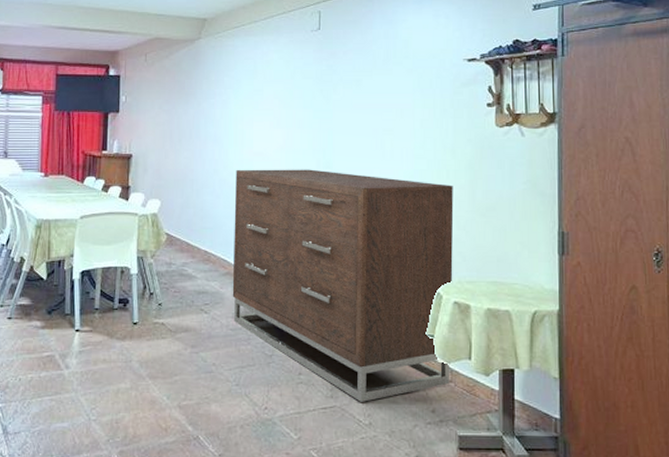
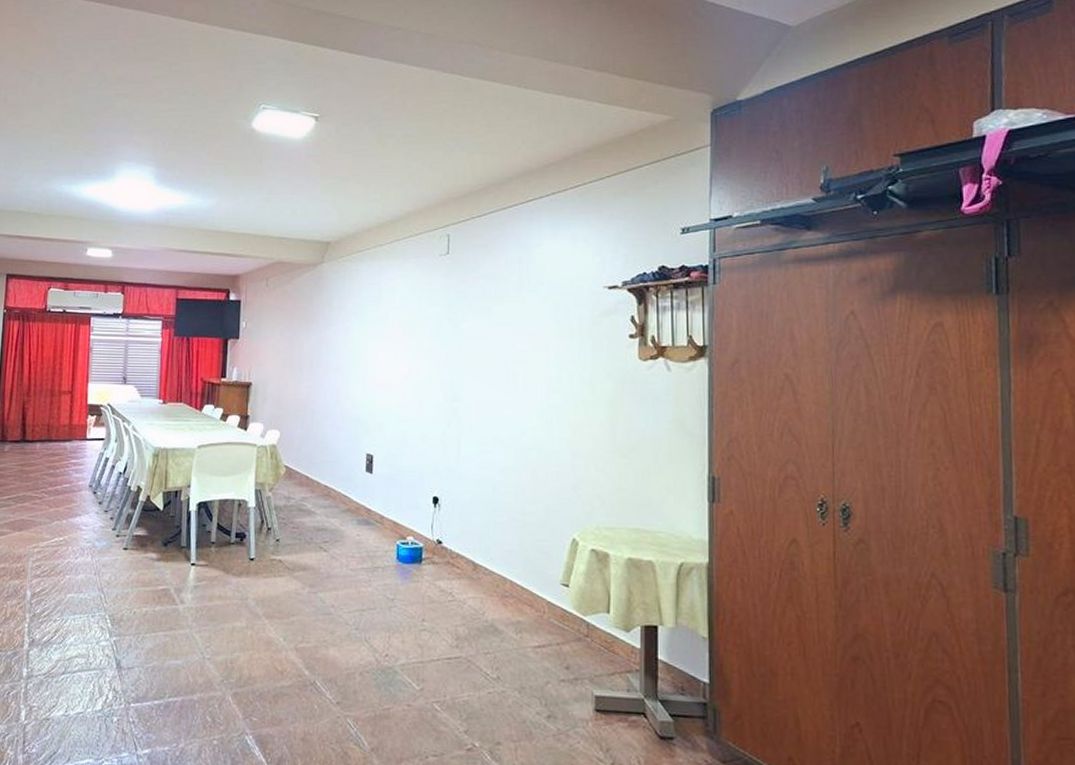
dresser: present [232,169,454,402] -> none [353,400,591,654]

